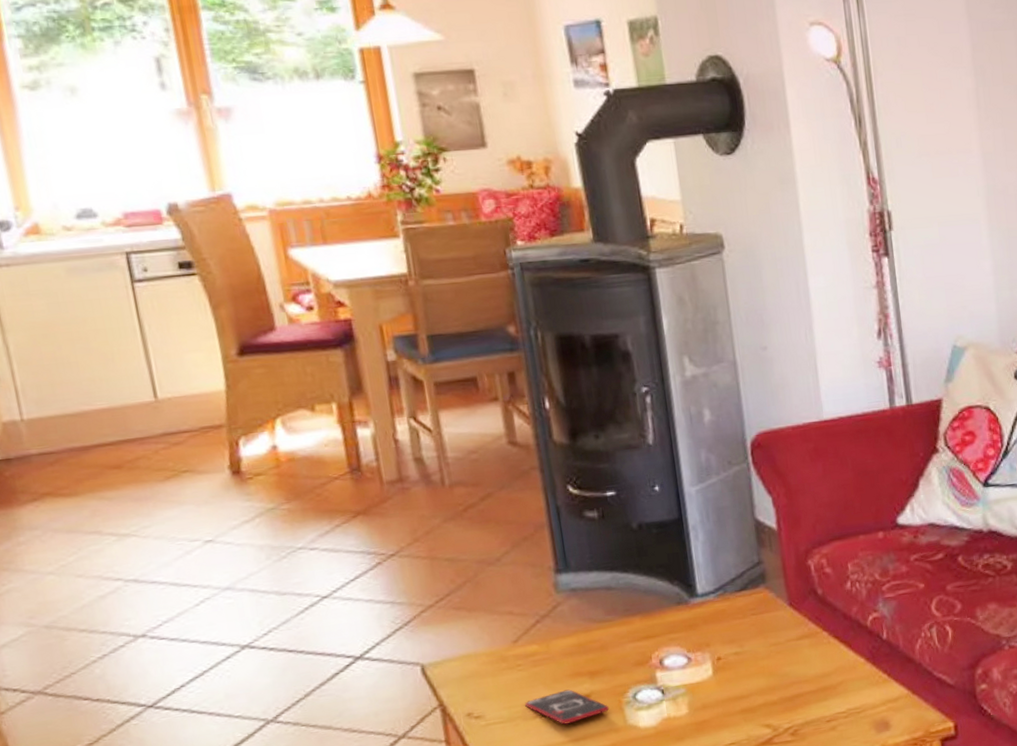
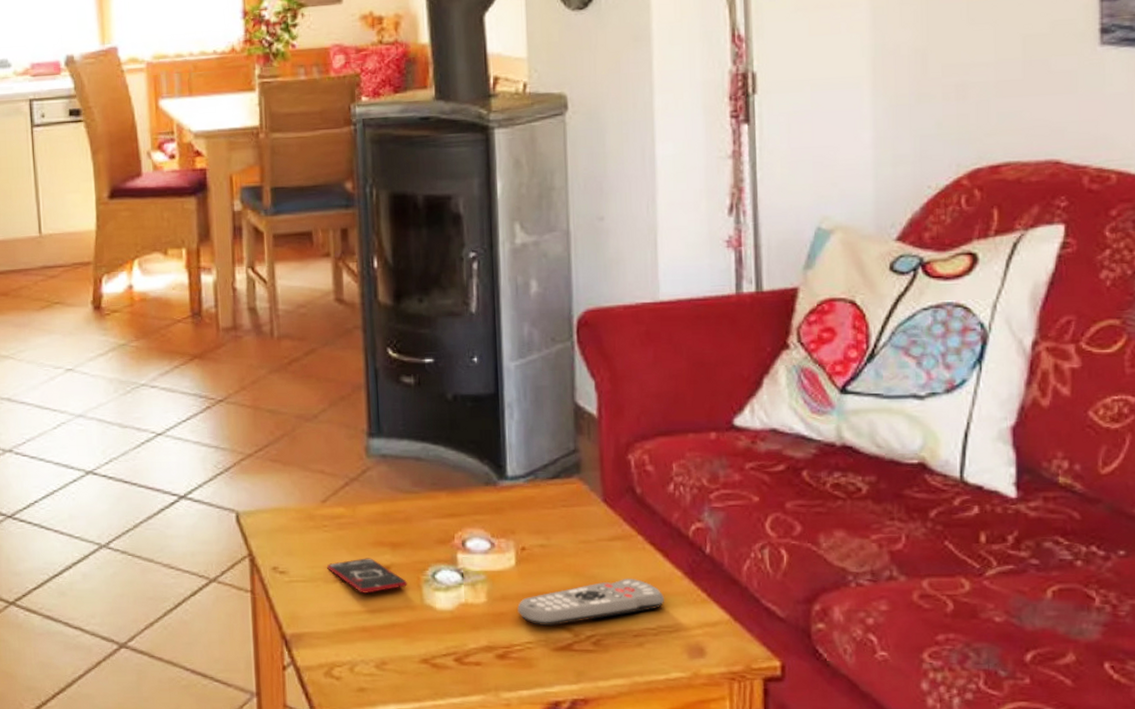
remote control: none [718,670,851,727] -> present [517,578,664,626]

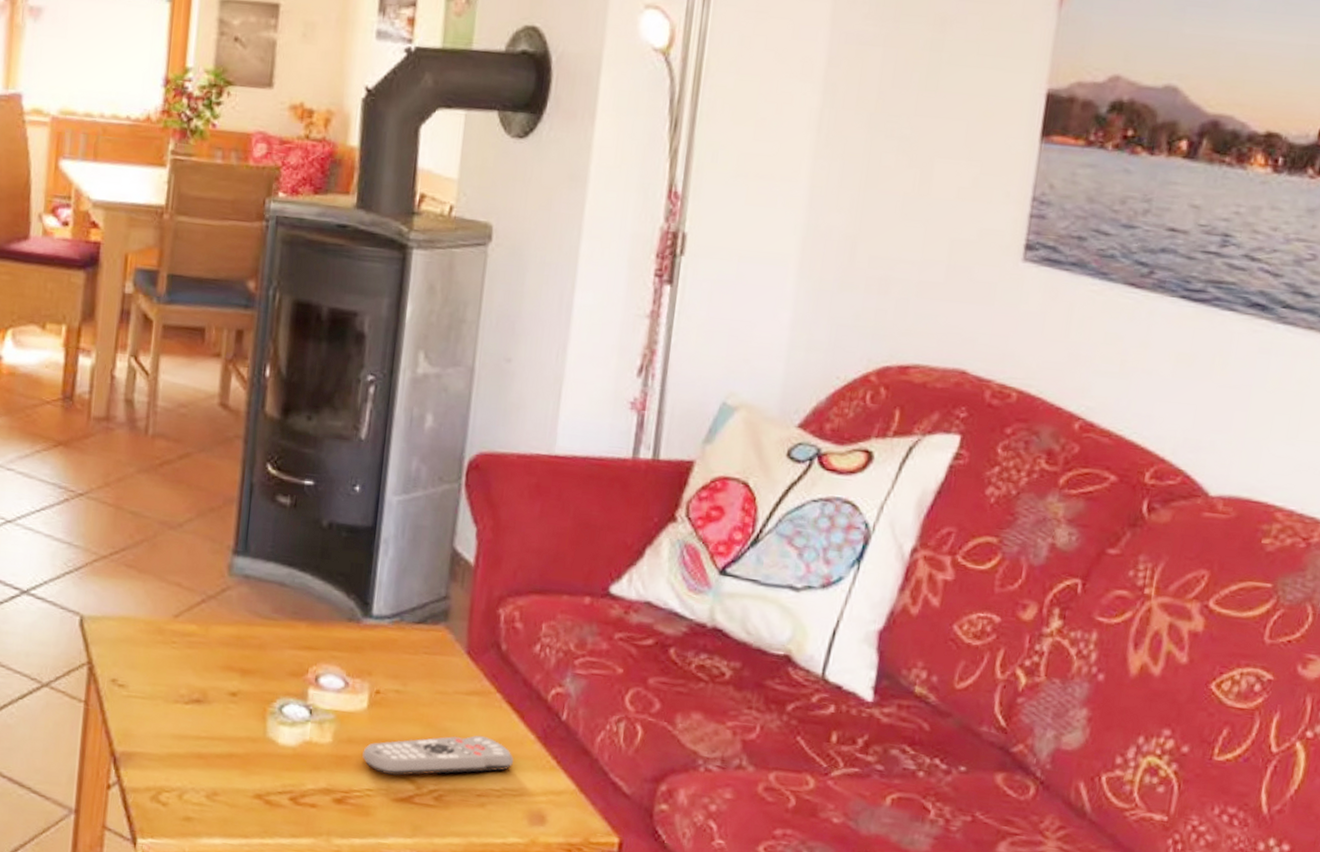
smartphone: present [327,558,408,593] -> none [170,681,253,719]

